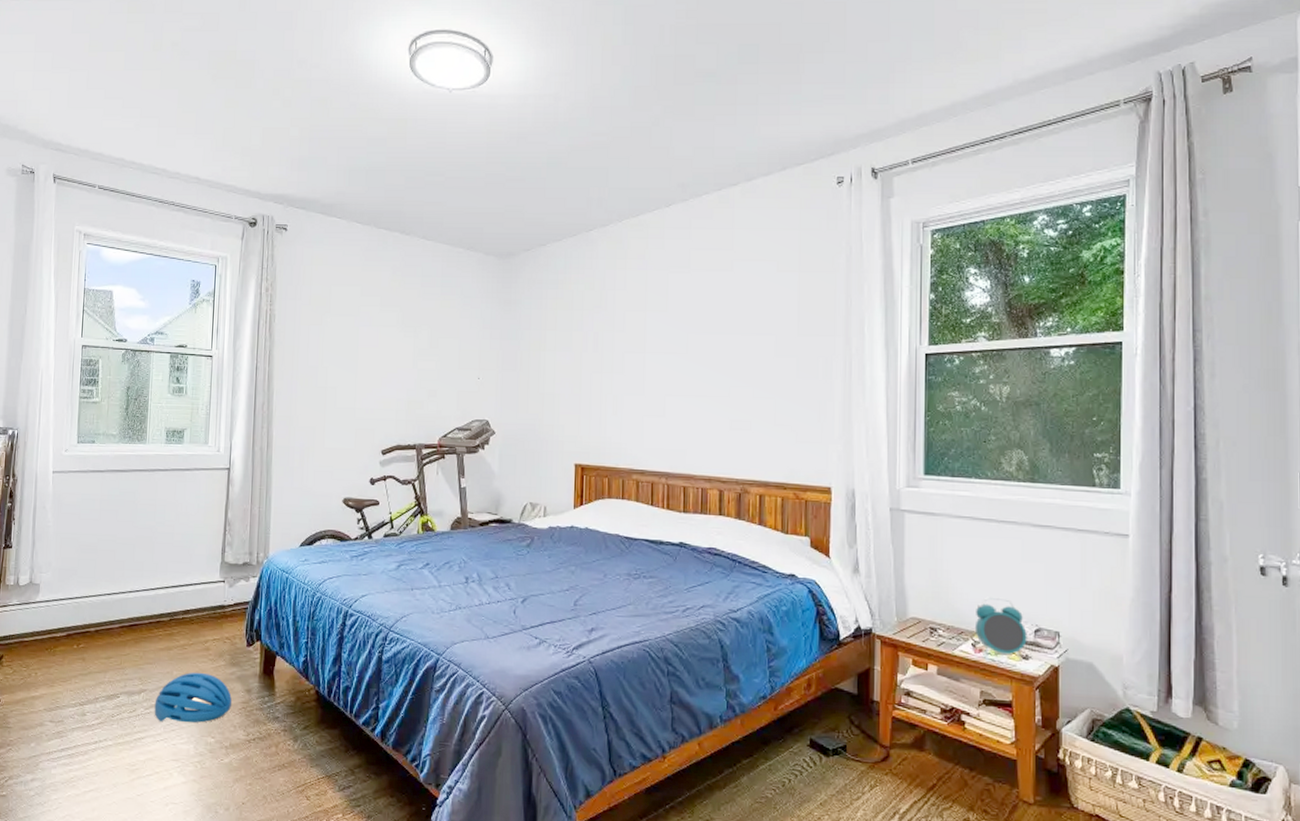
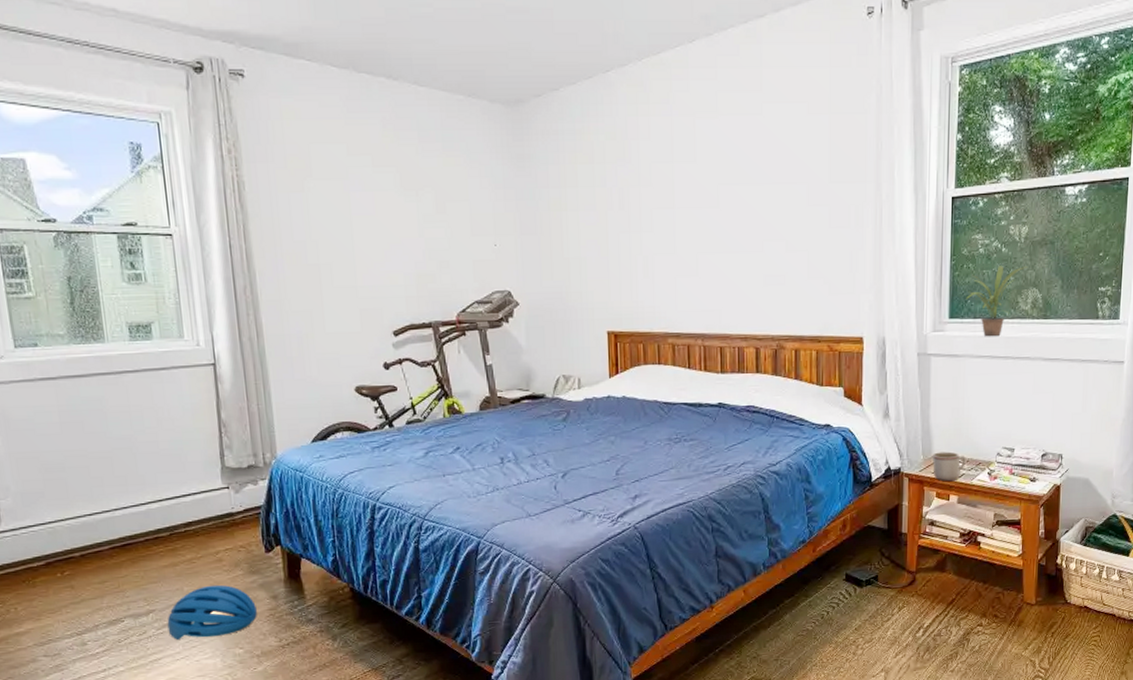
mug: none [908,615,945,650] -> present [933,451,966,482]
potted plant: none [943,425,1011,498] -> present [966,266,1028,337]
alarm clock: present [974,597,1027,660] -> none [990,428,1035,483]

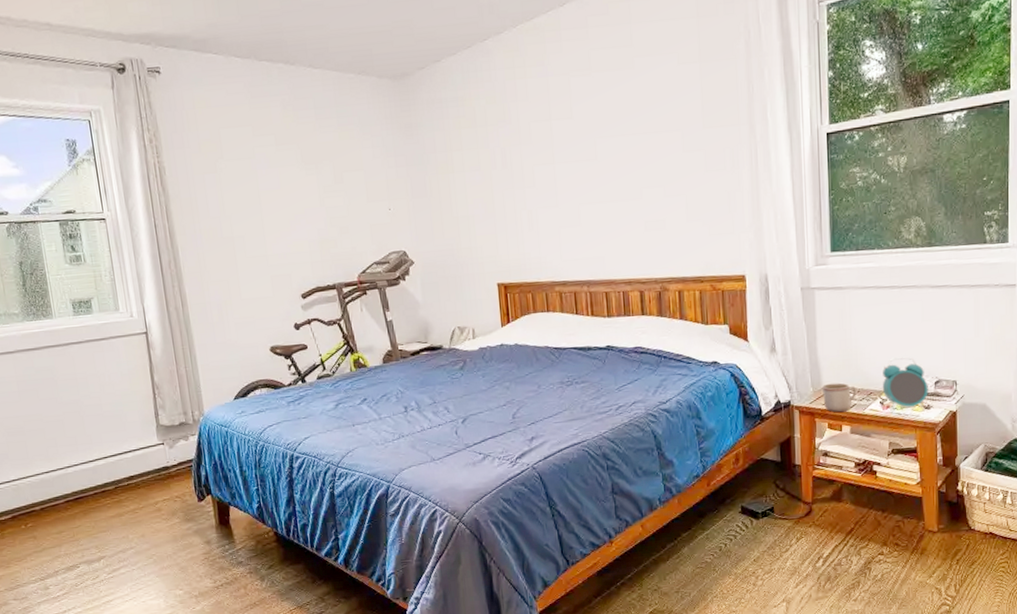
bicycle helmet: present [167,584,257,640] -> none [116,532,194,583]
potted plant: present [966,266,1028,337] -> none [847,196,909,268]
alarm clock: none [990,428,1035,483] -> present [882,356,928,411]

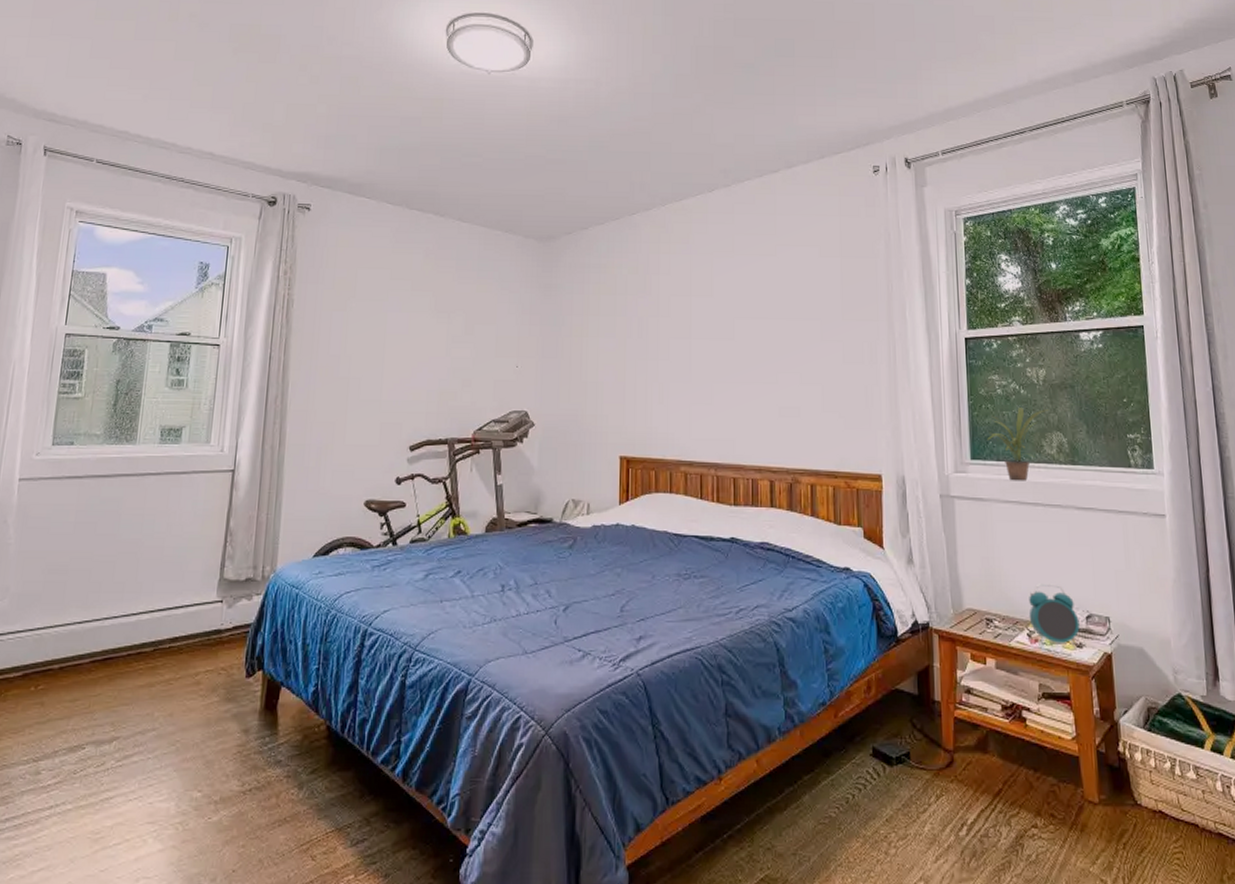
mug: present [822,382,856,413] -> none [964,606,1001,642]
potted plant: none [847,196,909,268] -> present [987,408,1049,481]

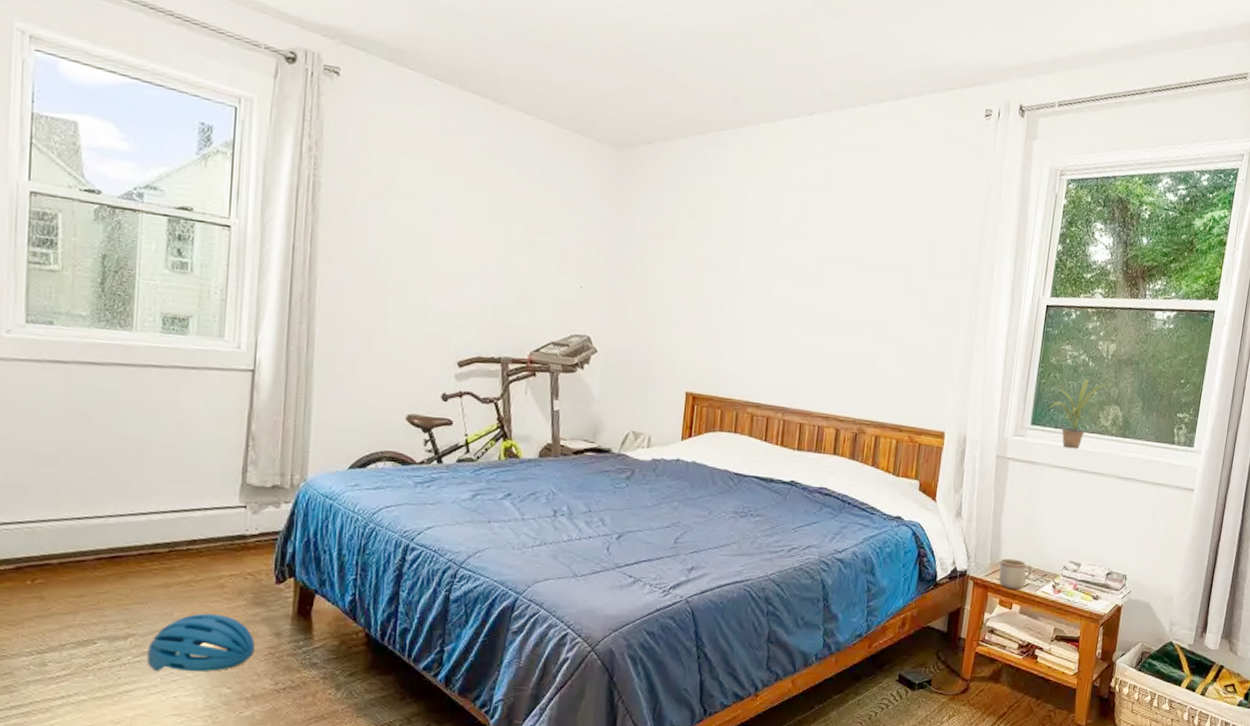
bicycle helmet: none [127,711,225,775] -> present [147,613,255,672]
mug: none [964,606,1001,642] -> present [998,558,1032,590]
alarm clock: present [1029,583,1080,649] -> none [1056,542,1100,600]

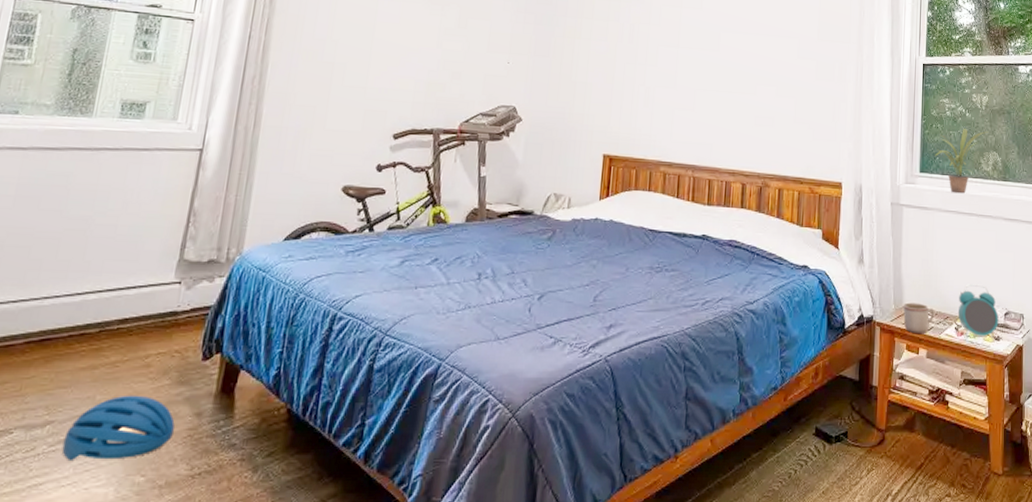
alarm clock: none [1056,542,1100,600] -> present [957,284,999,341]

